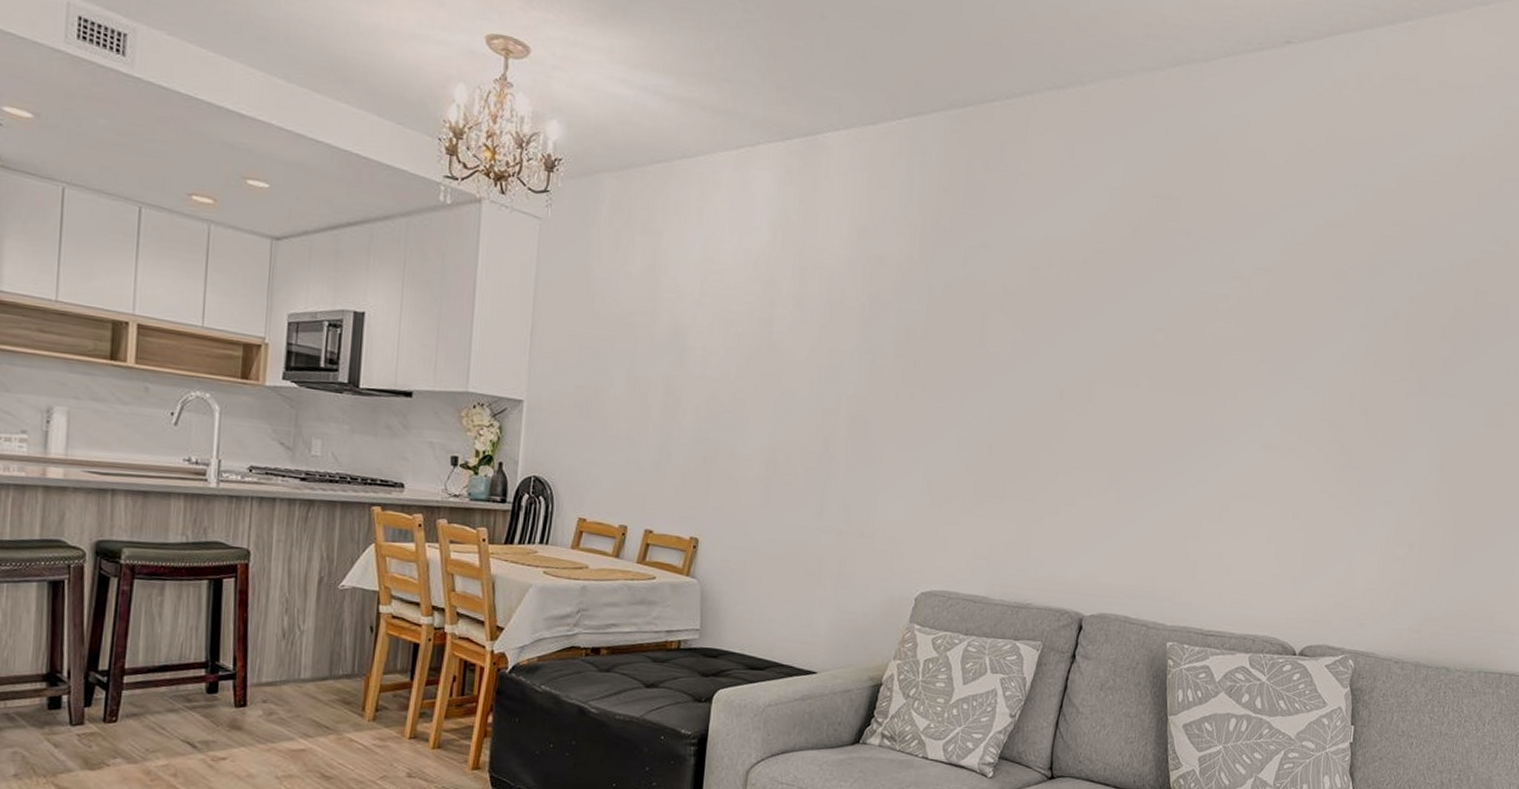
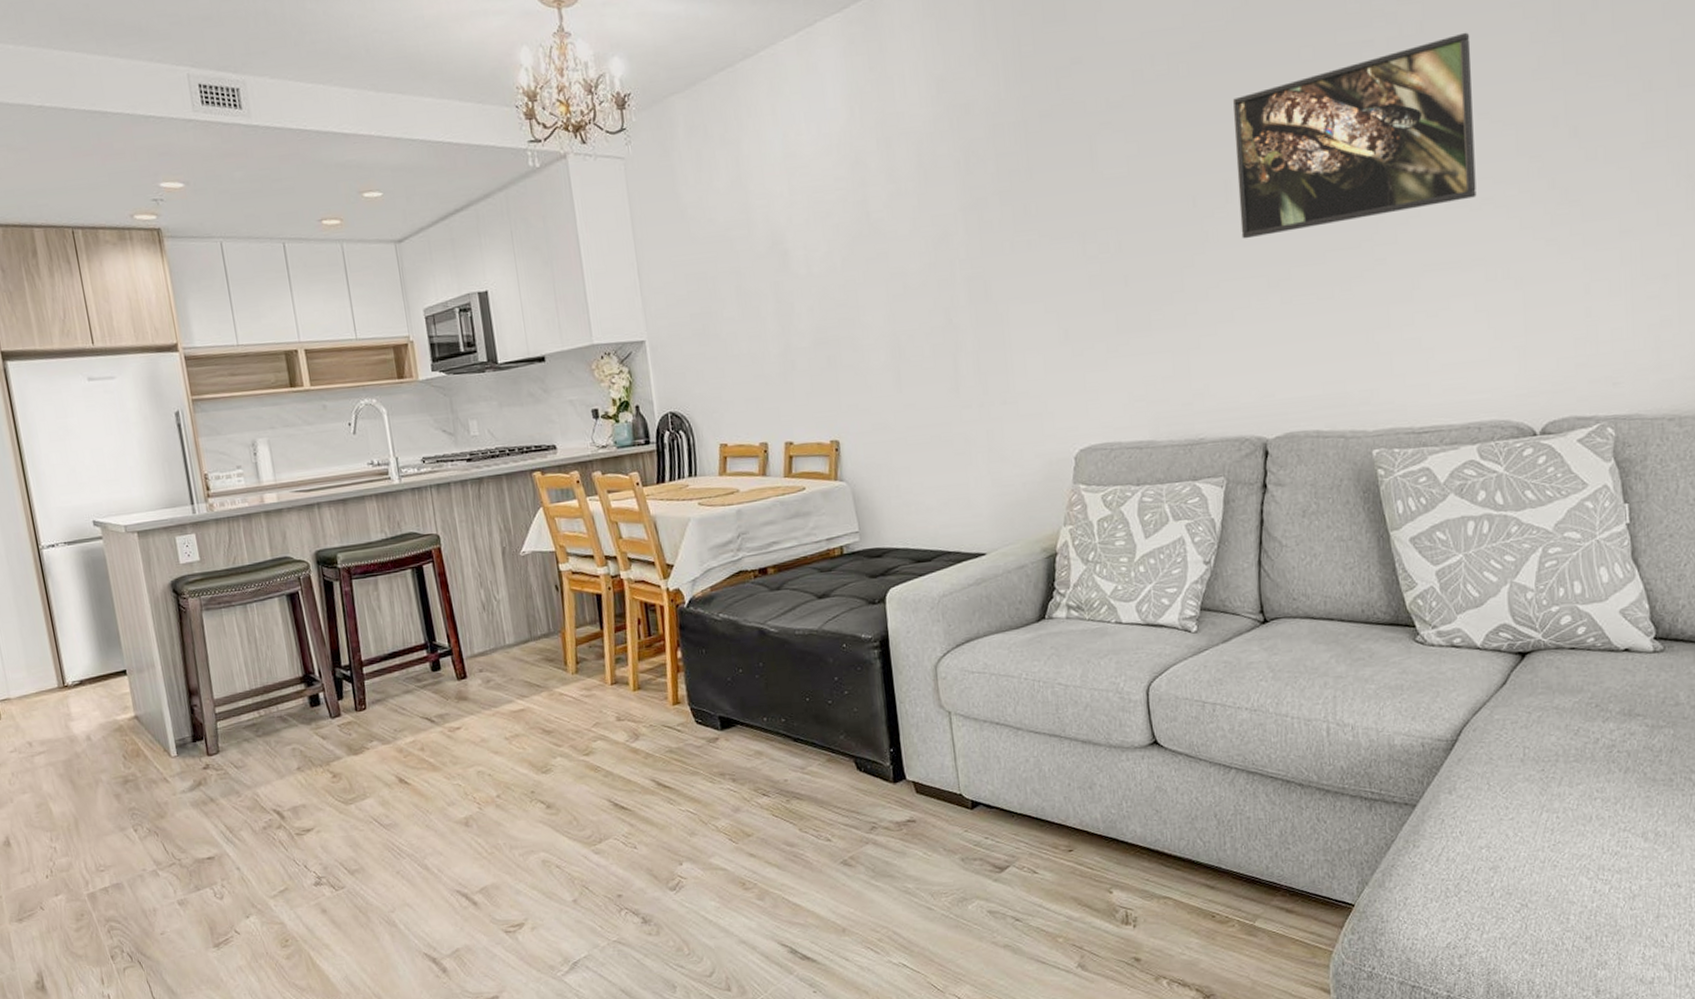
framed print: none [1094,308,1302,446] -> present [1233,32,1477,239]

